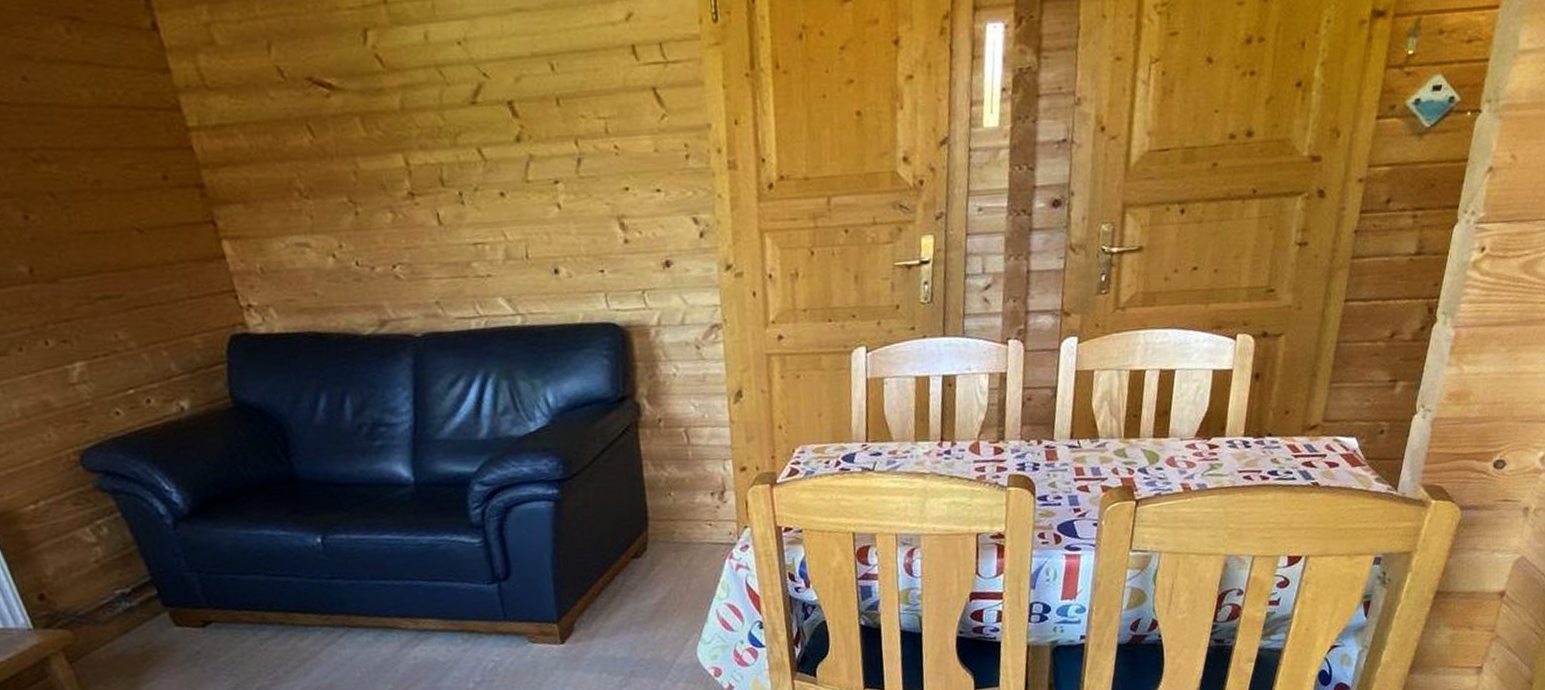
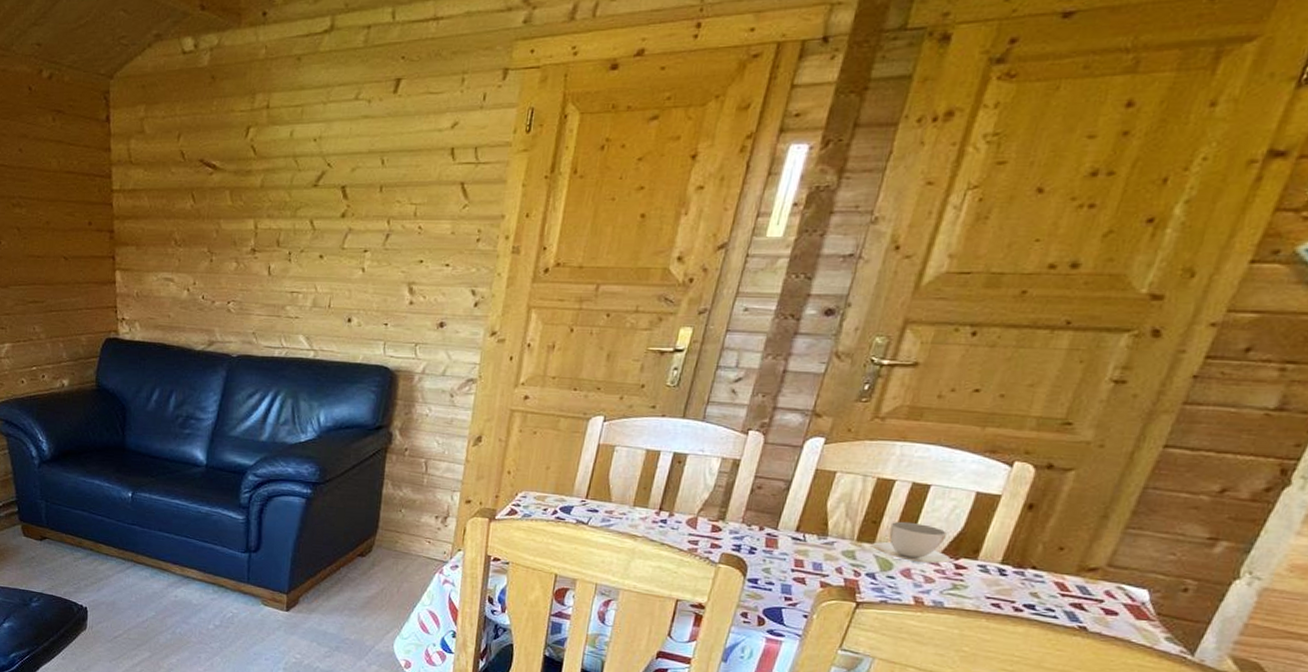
teacup: none [1137,409,1204,450] -> present [871,521,951,564]

